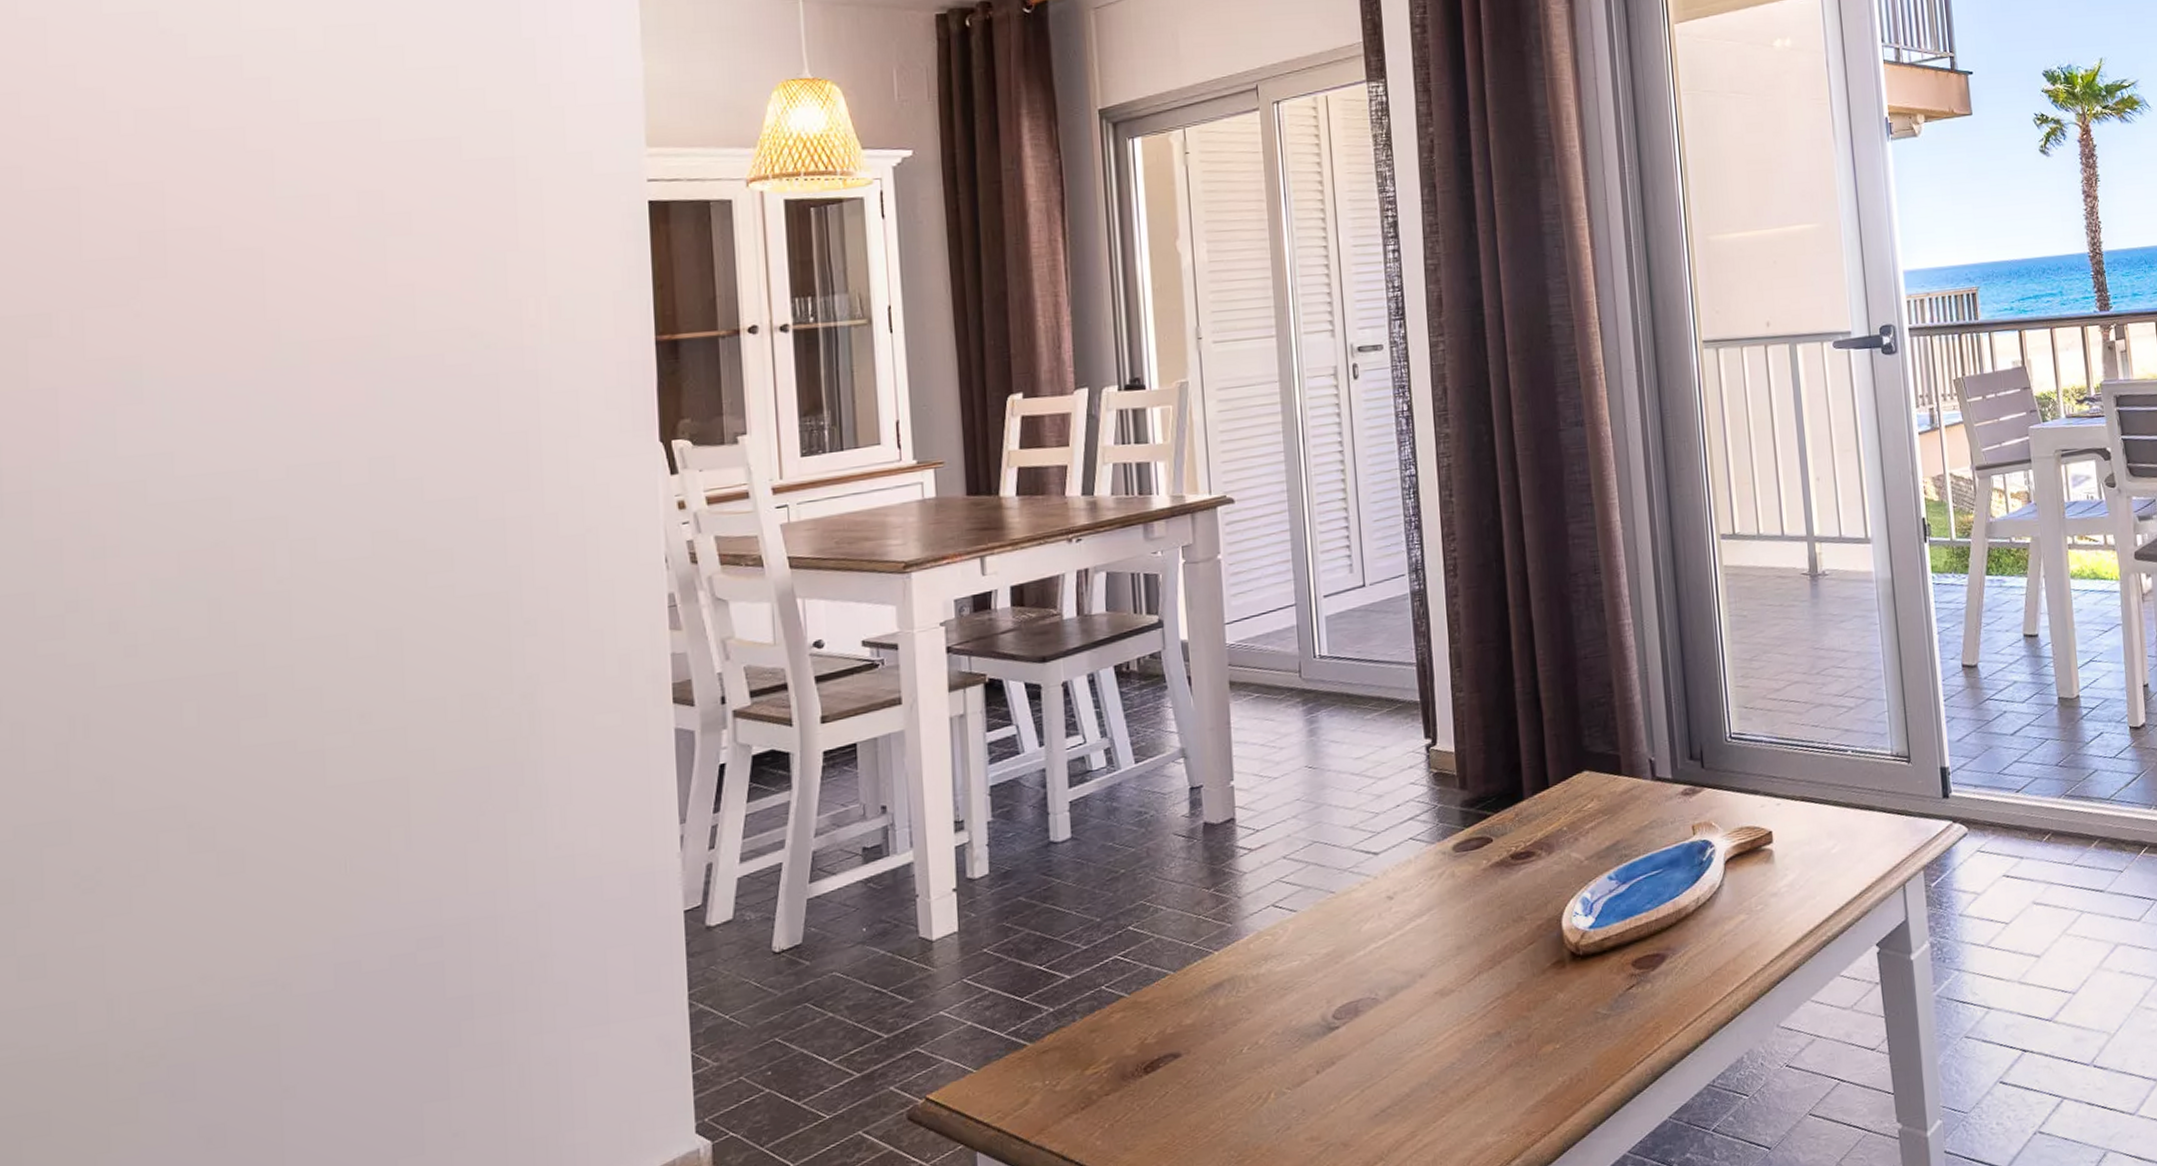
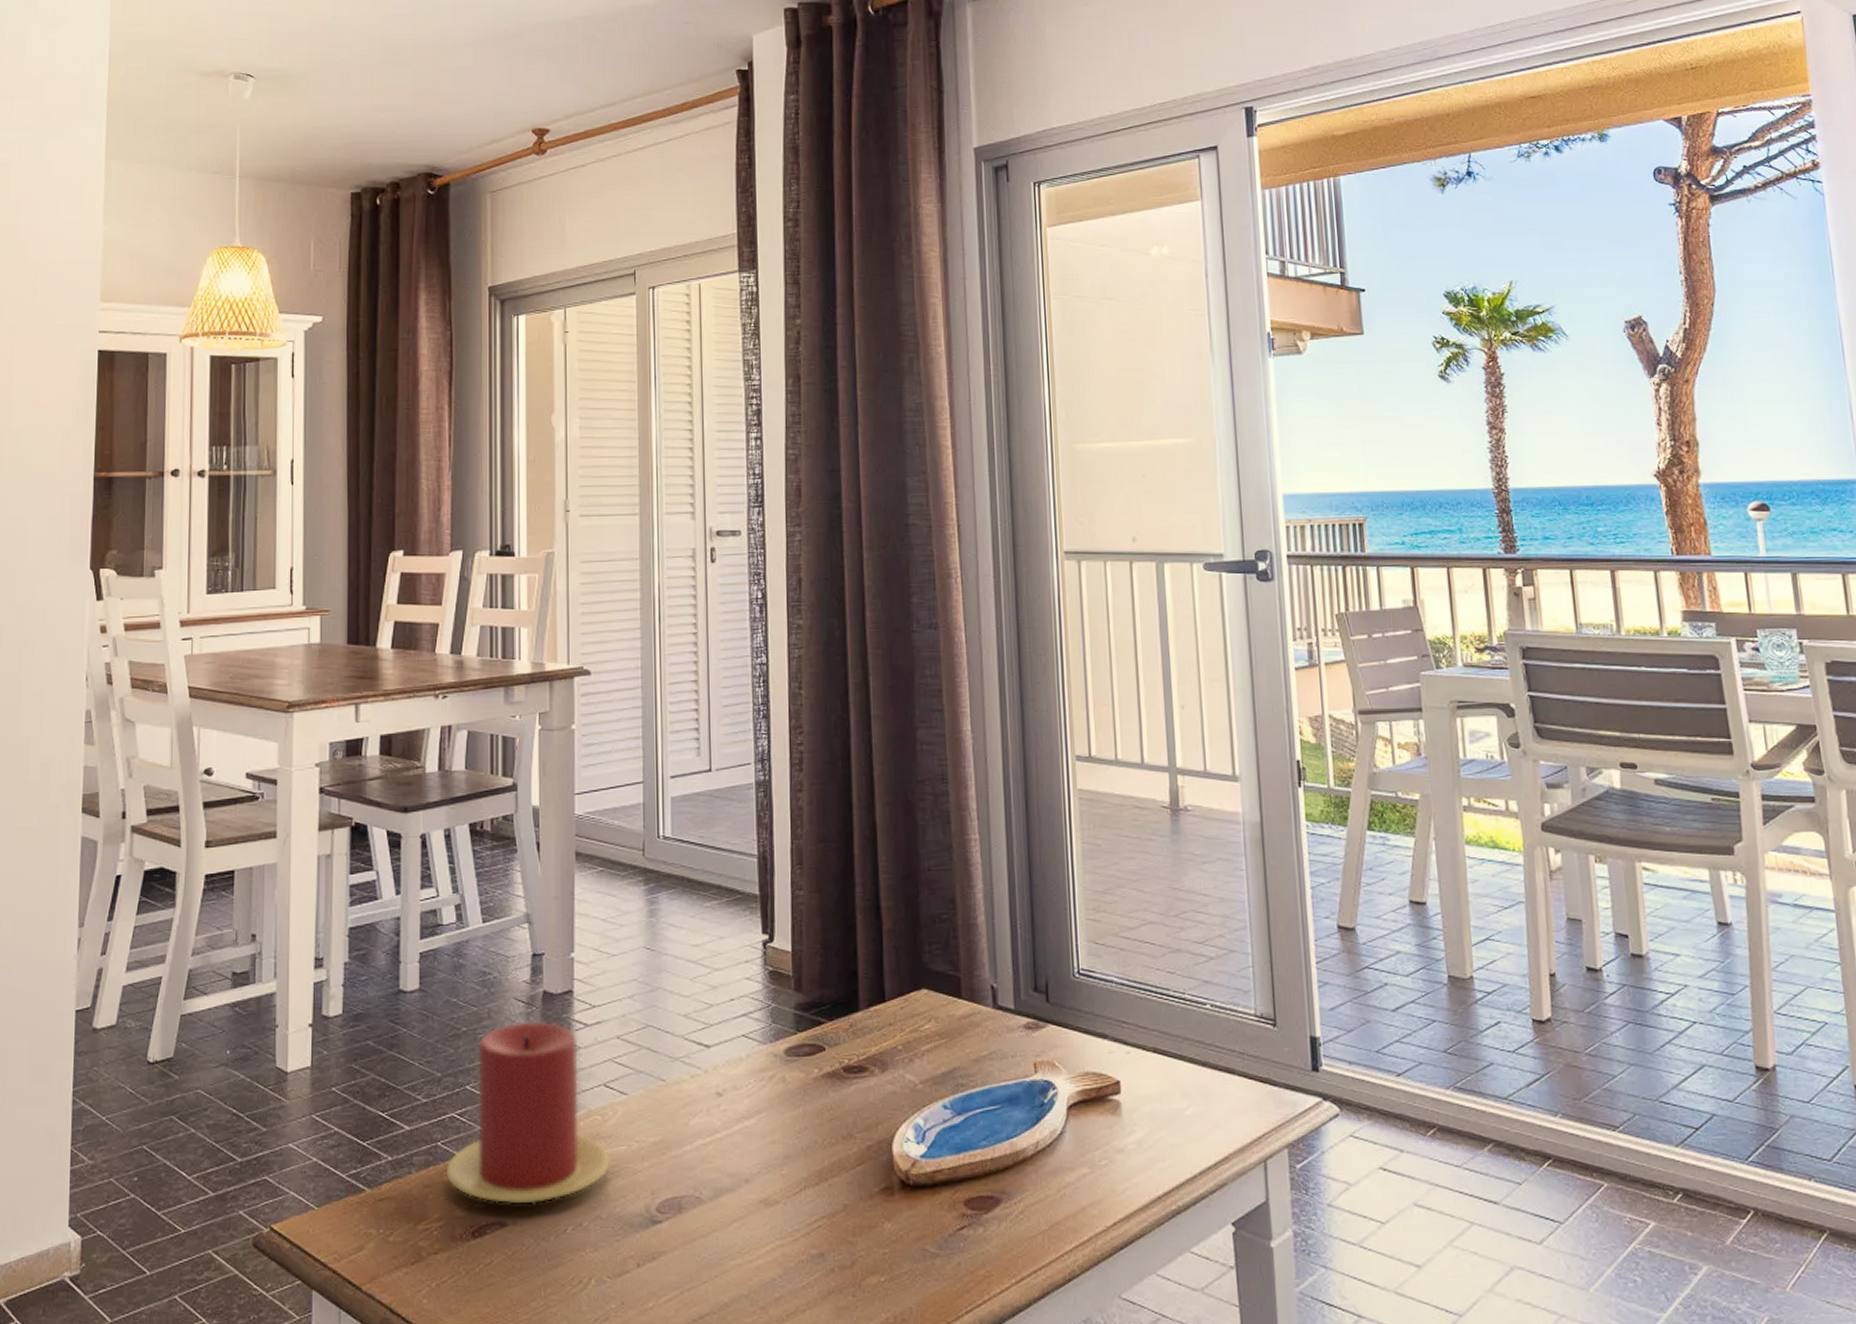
candle: none [1112,852,1284,1036] -> present [446,1022,610,1204]

